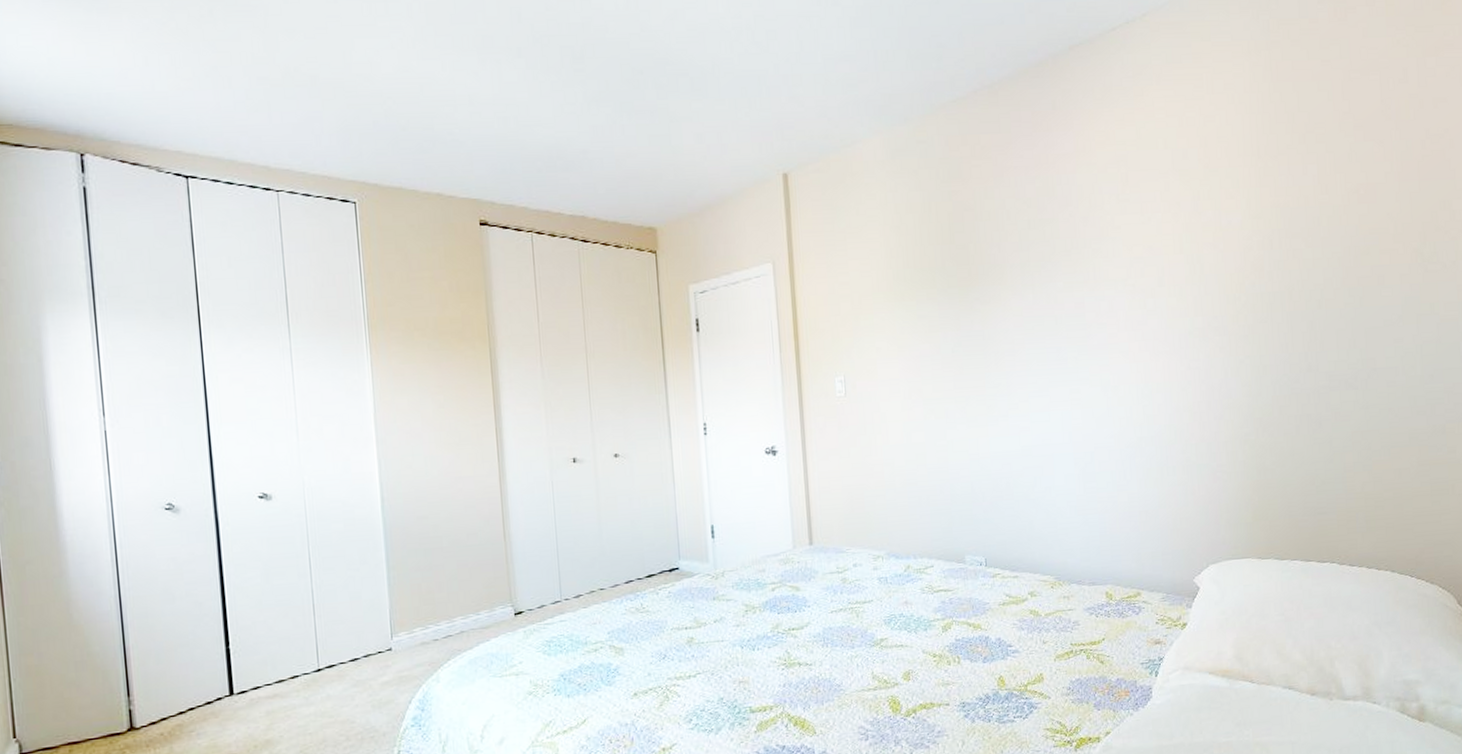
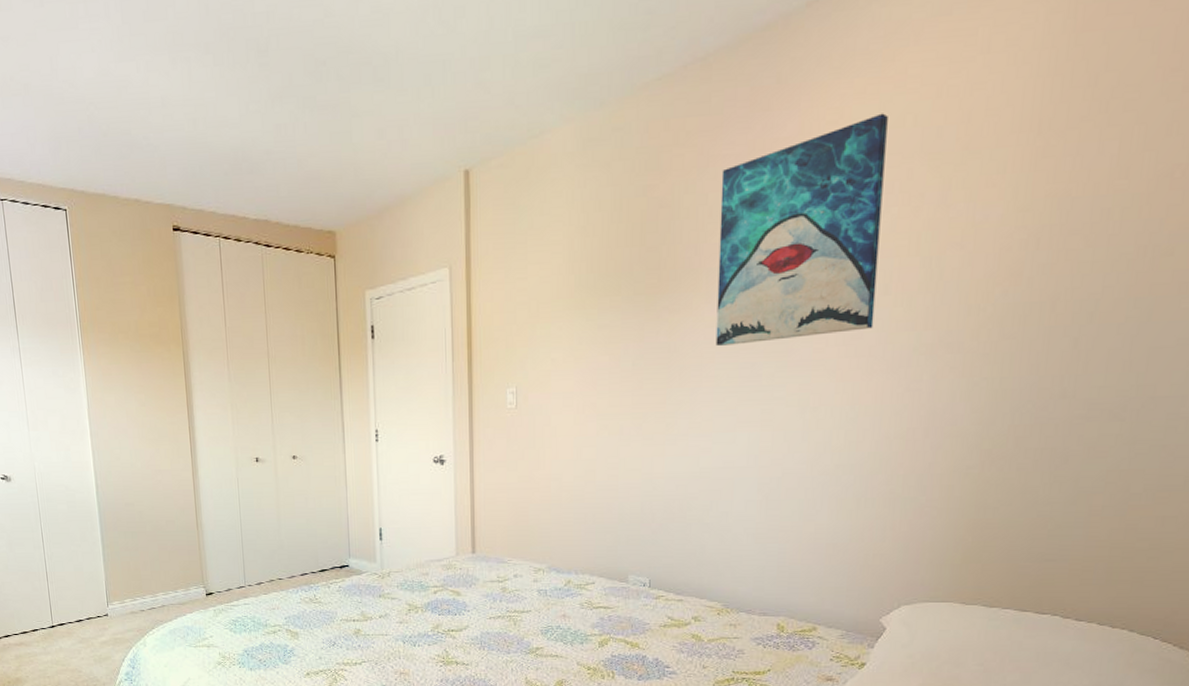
wall art: none [1014,137,1155,334] -> present [715,113,888,347]

